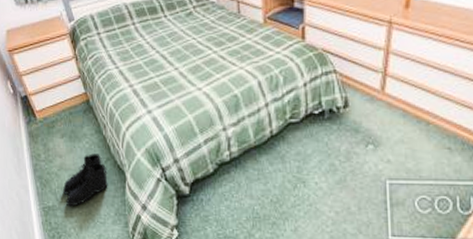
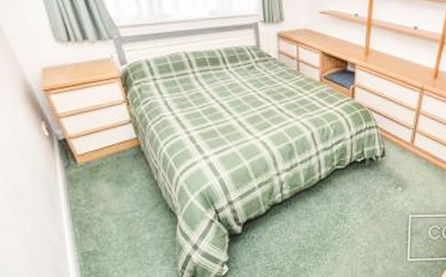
boots: present [62,153,108,207] -> none [105,198,158,251]

